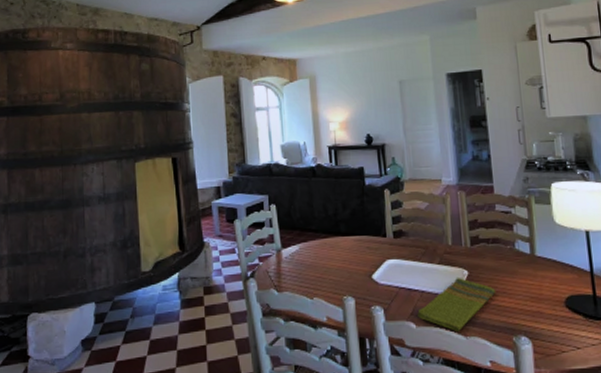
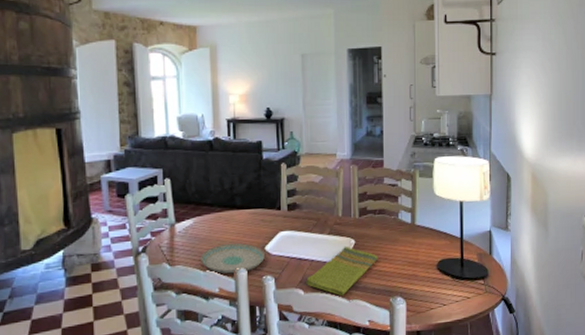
plate: none [307,270,372,303] -> present [200,243,265,274]

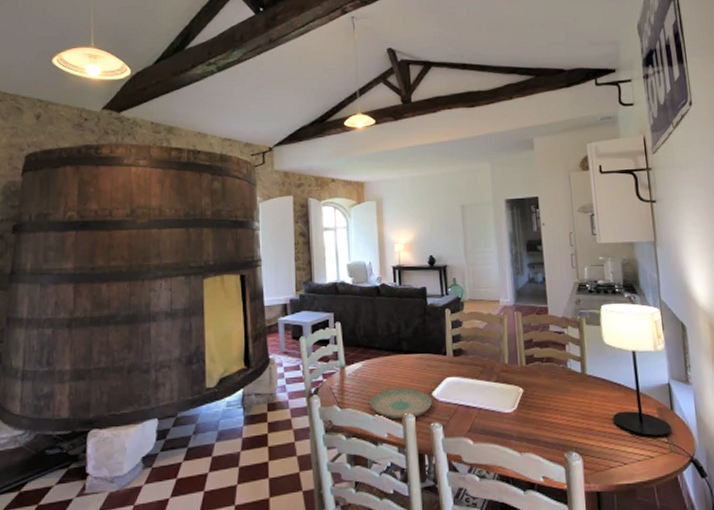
dish towel: present [306,246,379,296] -> none [475,394,549,448]

